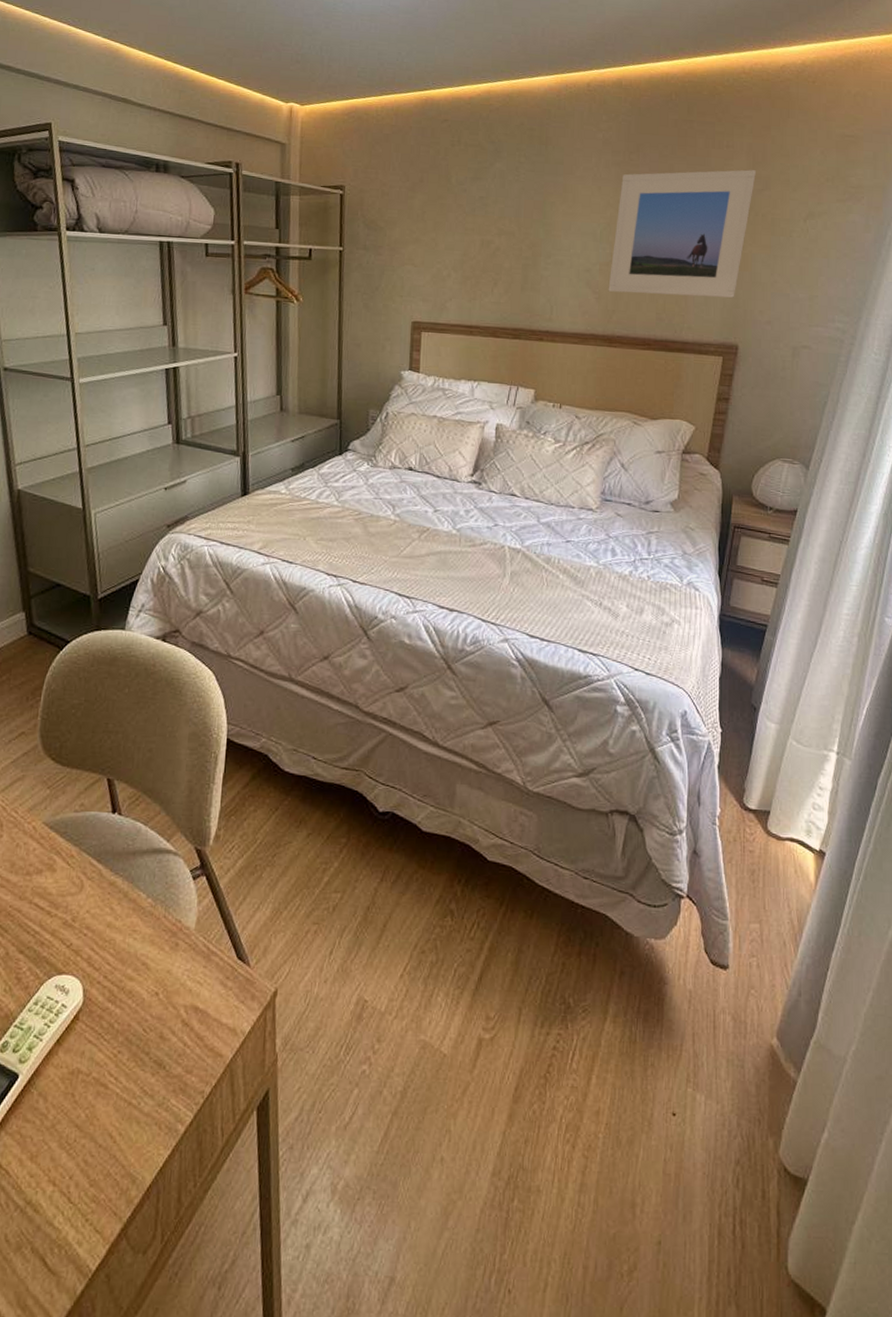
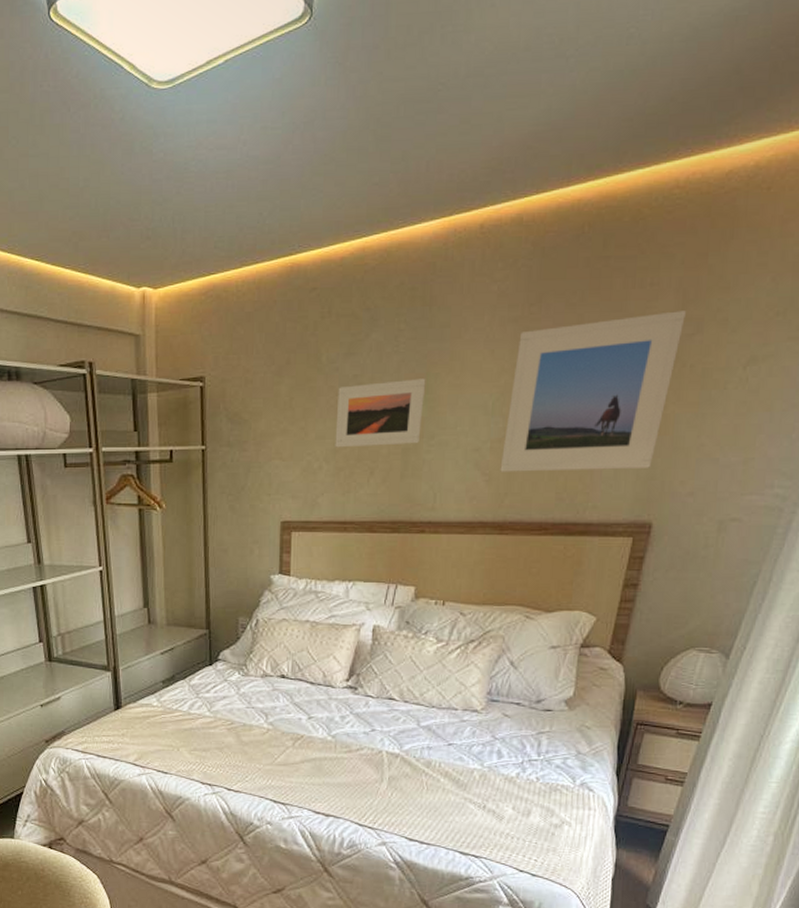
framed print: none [462,205,543,261] -> present [335,378,426,448]

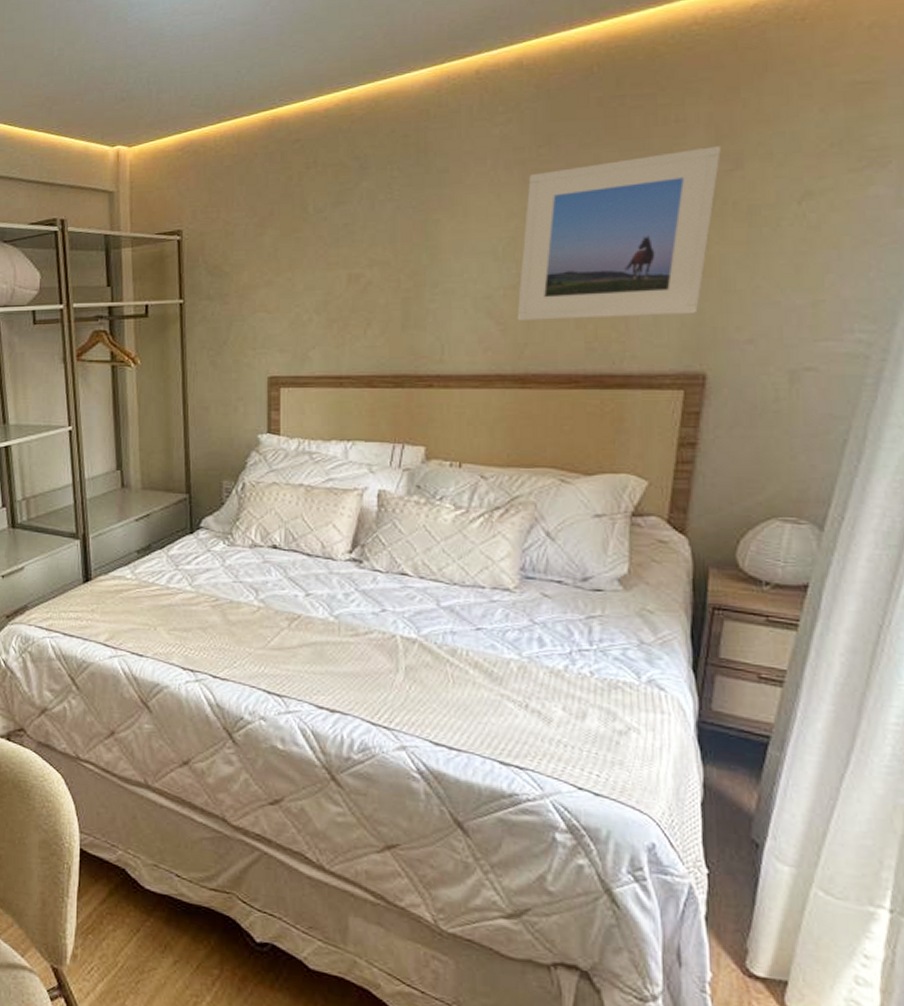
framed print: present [335,378,426,448] -> none [326,225,425,299]

